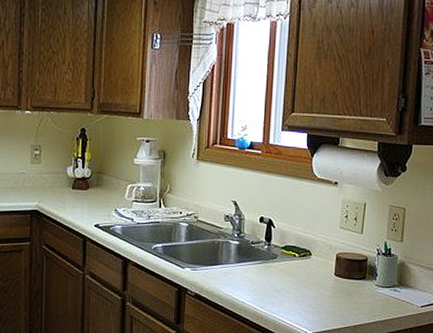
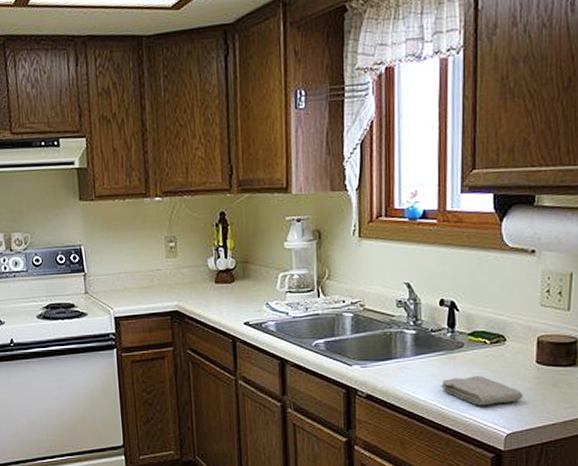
washcloth: none [257,283,323,309] -> present [441,376,524,406]

